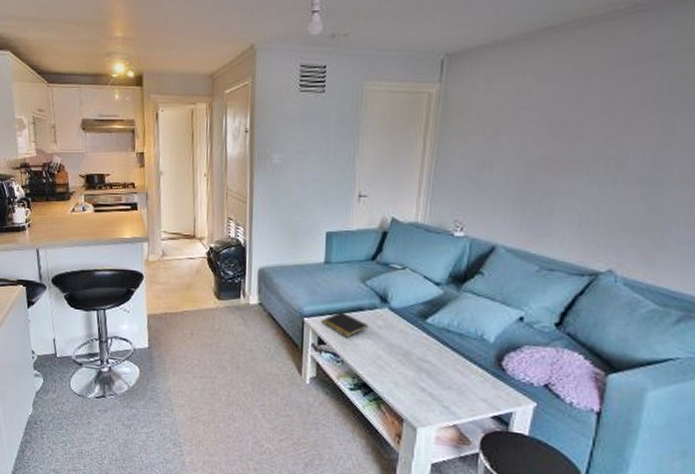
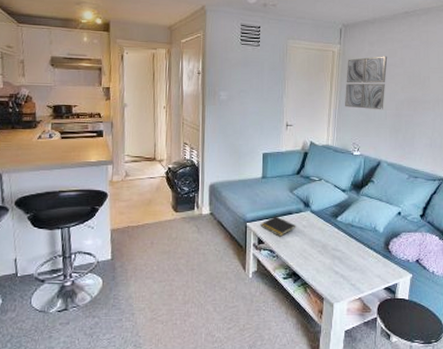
wall art: none [444,95,515,174] -> present [345,56,388,110]

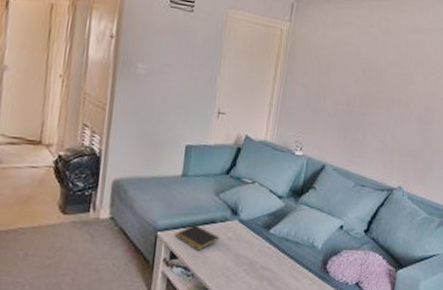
wall art: present [345,56,388,110] -> none [290,40,343,105]

